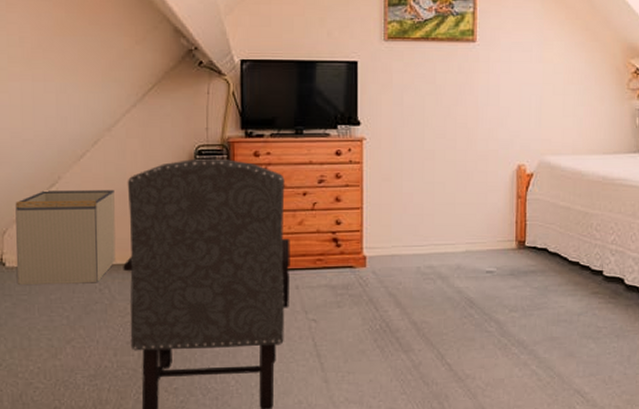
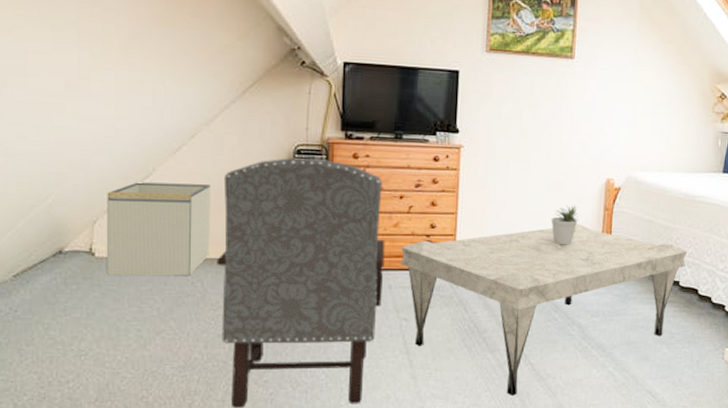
coffee table: none [307,213,610,399] -> present [400,223,688,397]
potted plant: none [461,193,490,237] -> present [551,204,579,245]

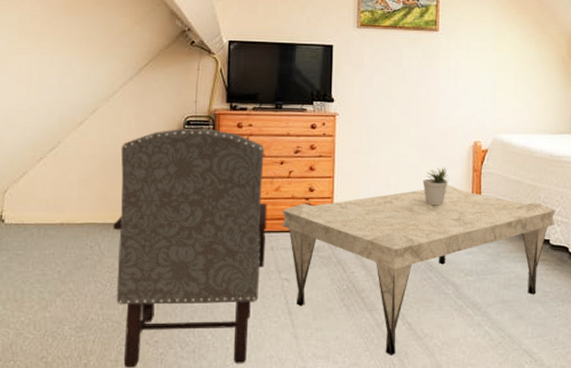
storage bin: present [106,182,210,276] -> none [14,154,109,240]

